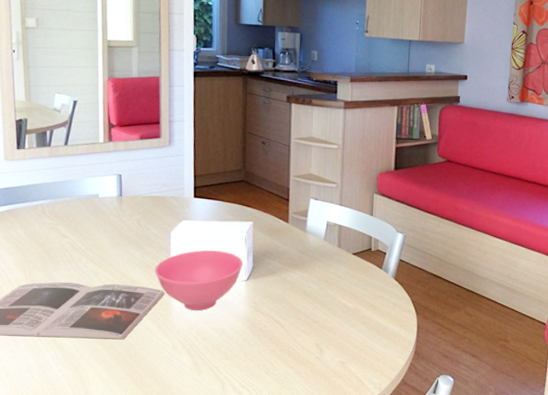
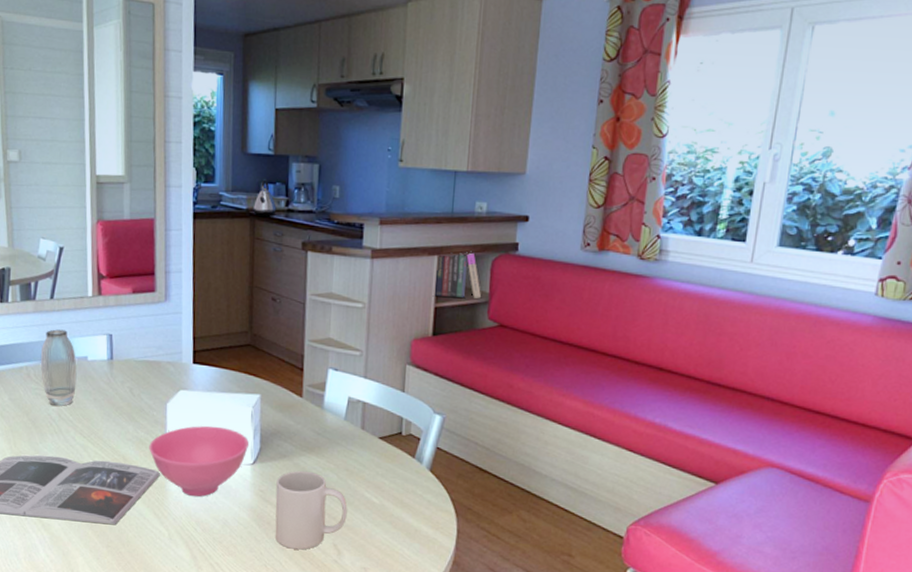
vase: none [54,171,89,238] -> present [40,329,77,406]
mug: none [266,284,327,351] -> present [275,470,348,550]

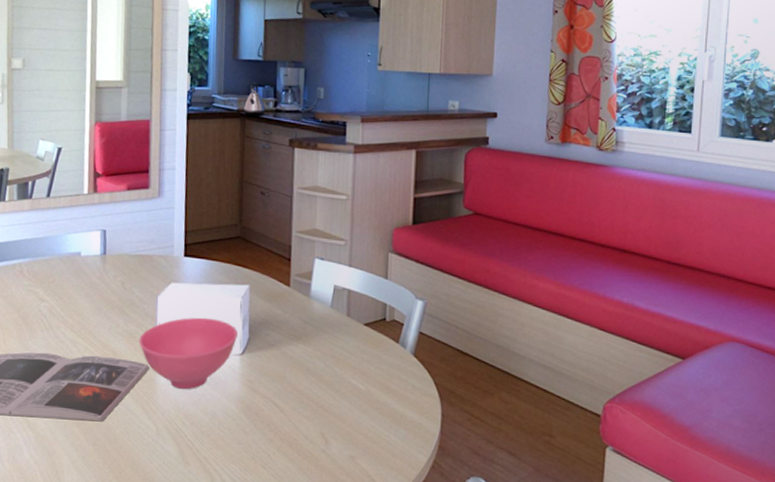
vase: present [40,329,77,406] -> none [33,226,70,302]
mug: present [275,470,348,550] -> none [263,359,335,440]
books: present [432,251,482,300] -> none [411,145,457,190]

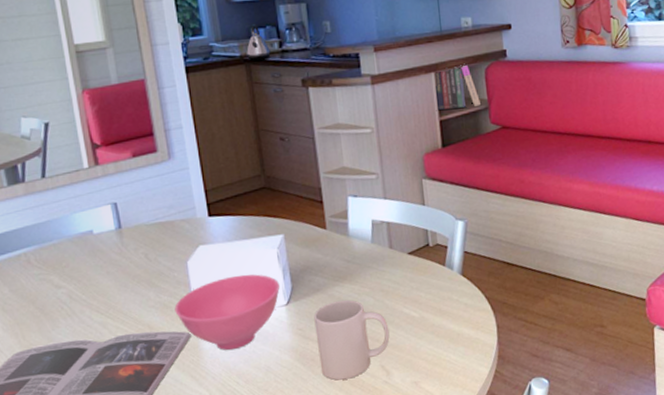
mug: none [263,359,335,440] -> present [314,299,390,381]
books: none [411,145,457,190] -> present [436,63,482,111]

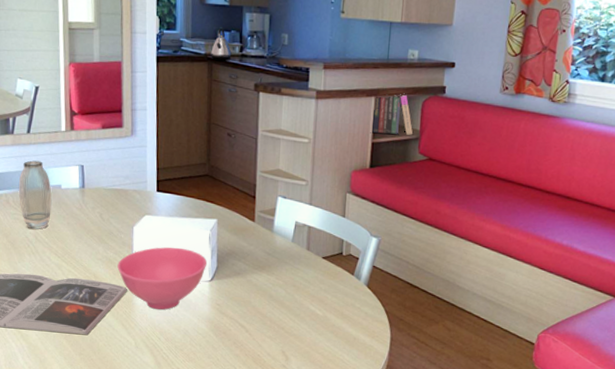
vase: none [39,207,85,288] -> present [18,160,52,229]
mug: present [314,299,390,381] -> none [230,286,294,356]

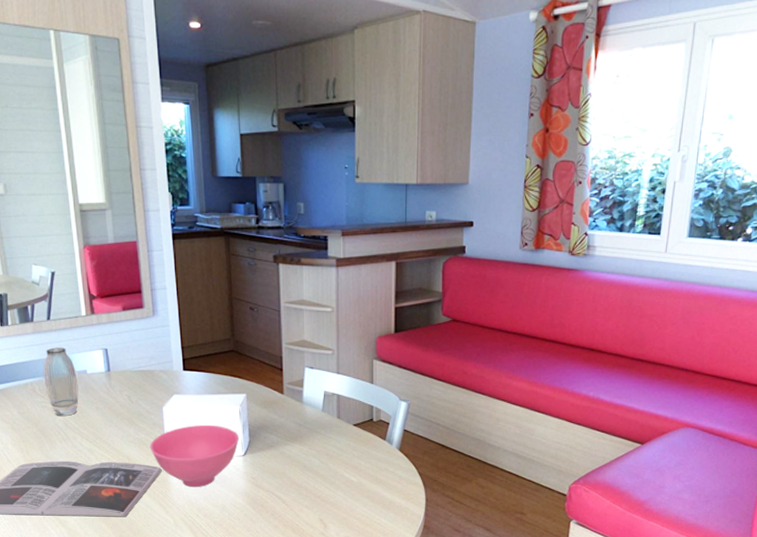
kettle: present [211,27,232,61] -> none [227,200,248,234]
books: present [370,93,414,136] -> none [392,255,436,299]

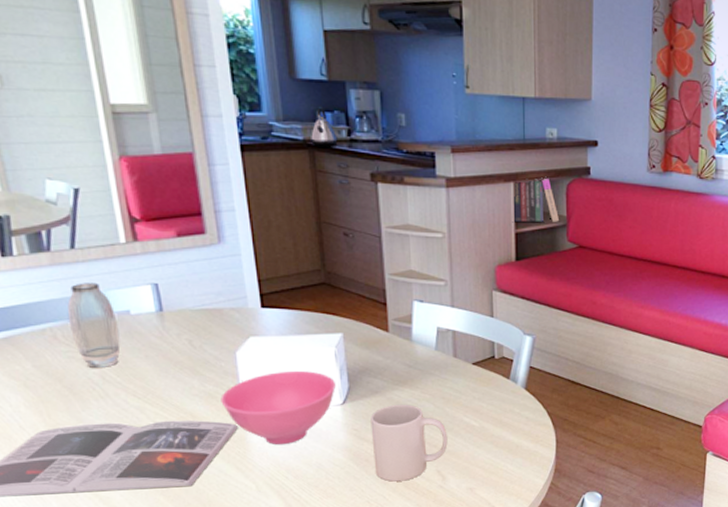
kettle: none [227,200,248,234] -> present [311,107,338,147]
mug: none [266,458,330,526] -> present [370,404,448,482]
books: none [392,255,436,299] -> present [512,176,560,223]

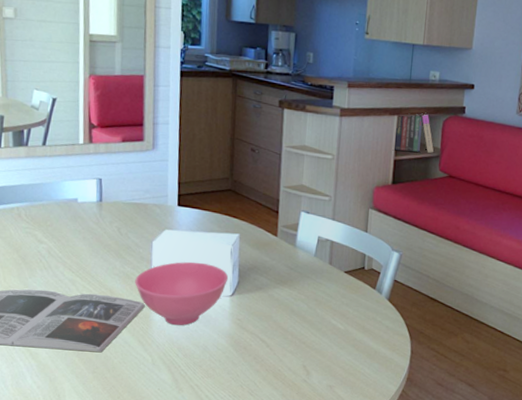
vase: present [67,283,121,368] -> none [31,173,67,244]
kettle: present [311,107,338,147] -> none [235,44,257,77]
mug: present [370,404,448,482] -> none [250,301,316,371]

